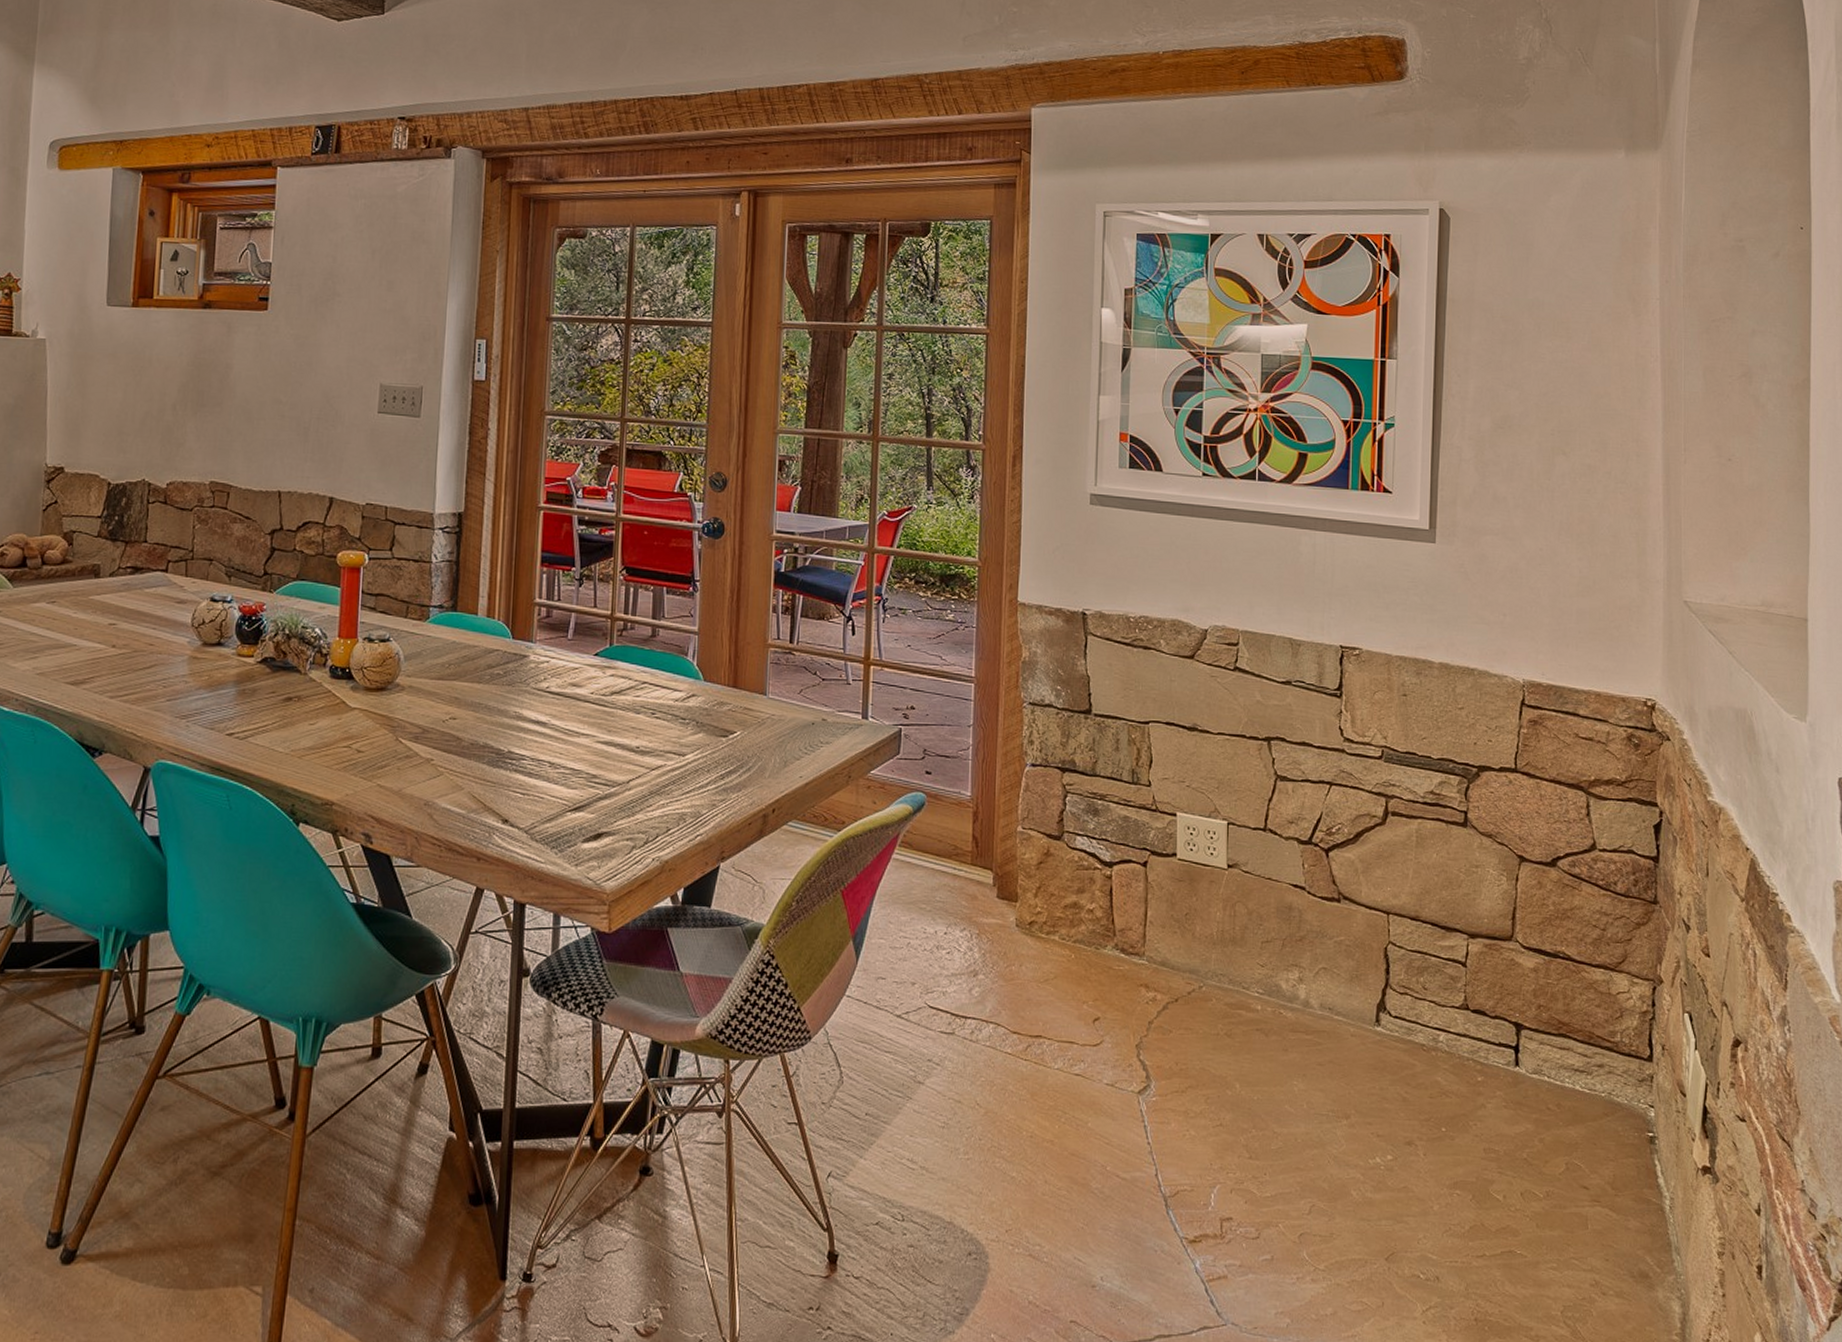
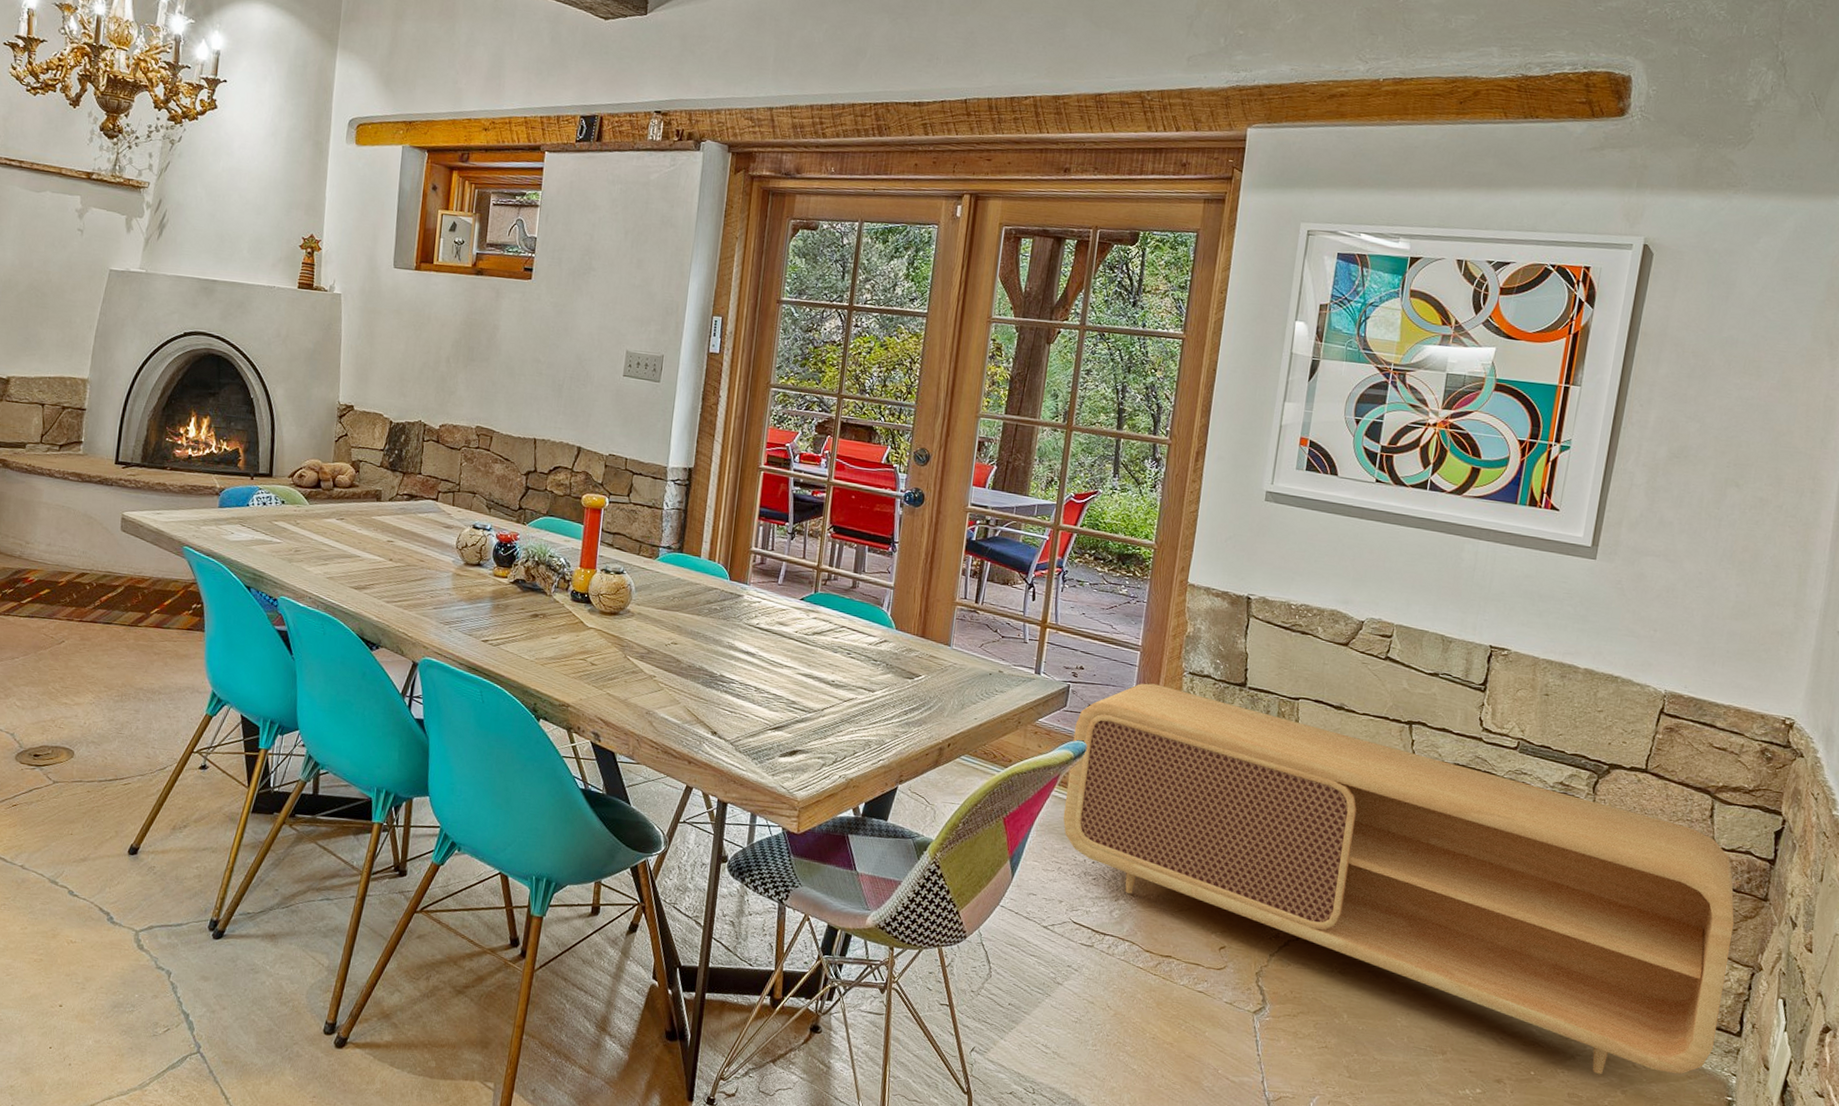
tv stand: none [907,719,1628,1123] -> present [1063,683,1735,1075]

